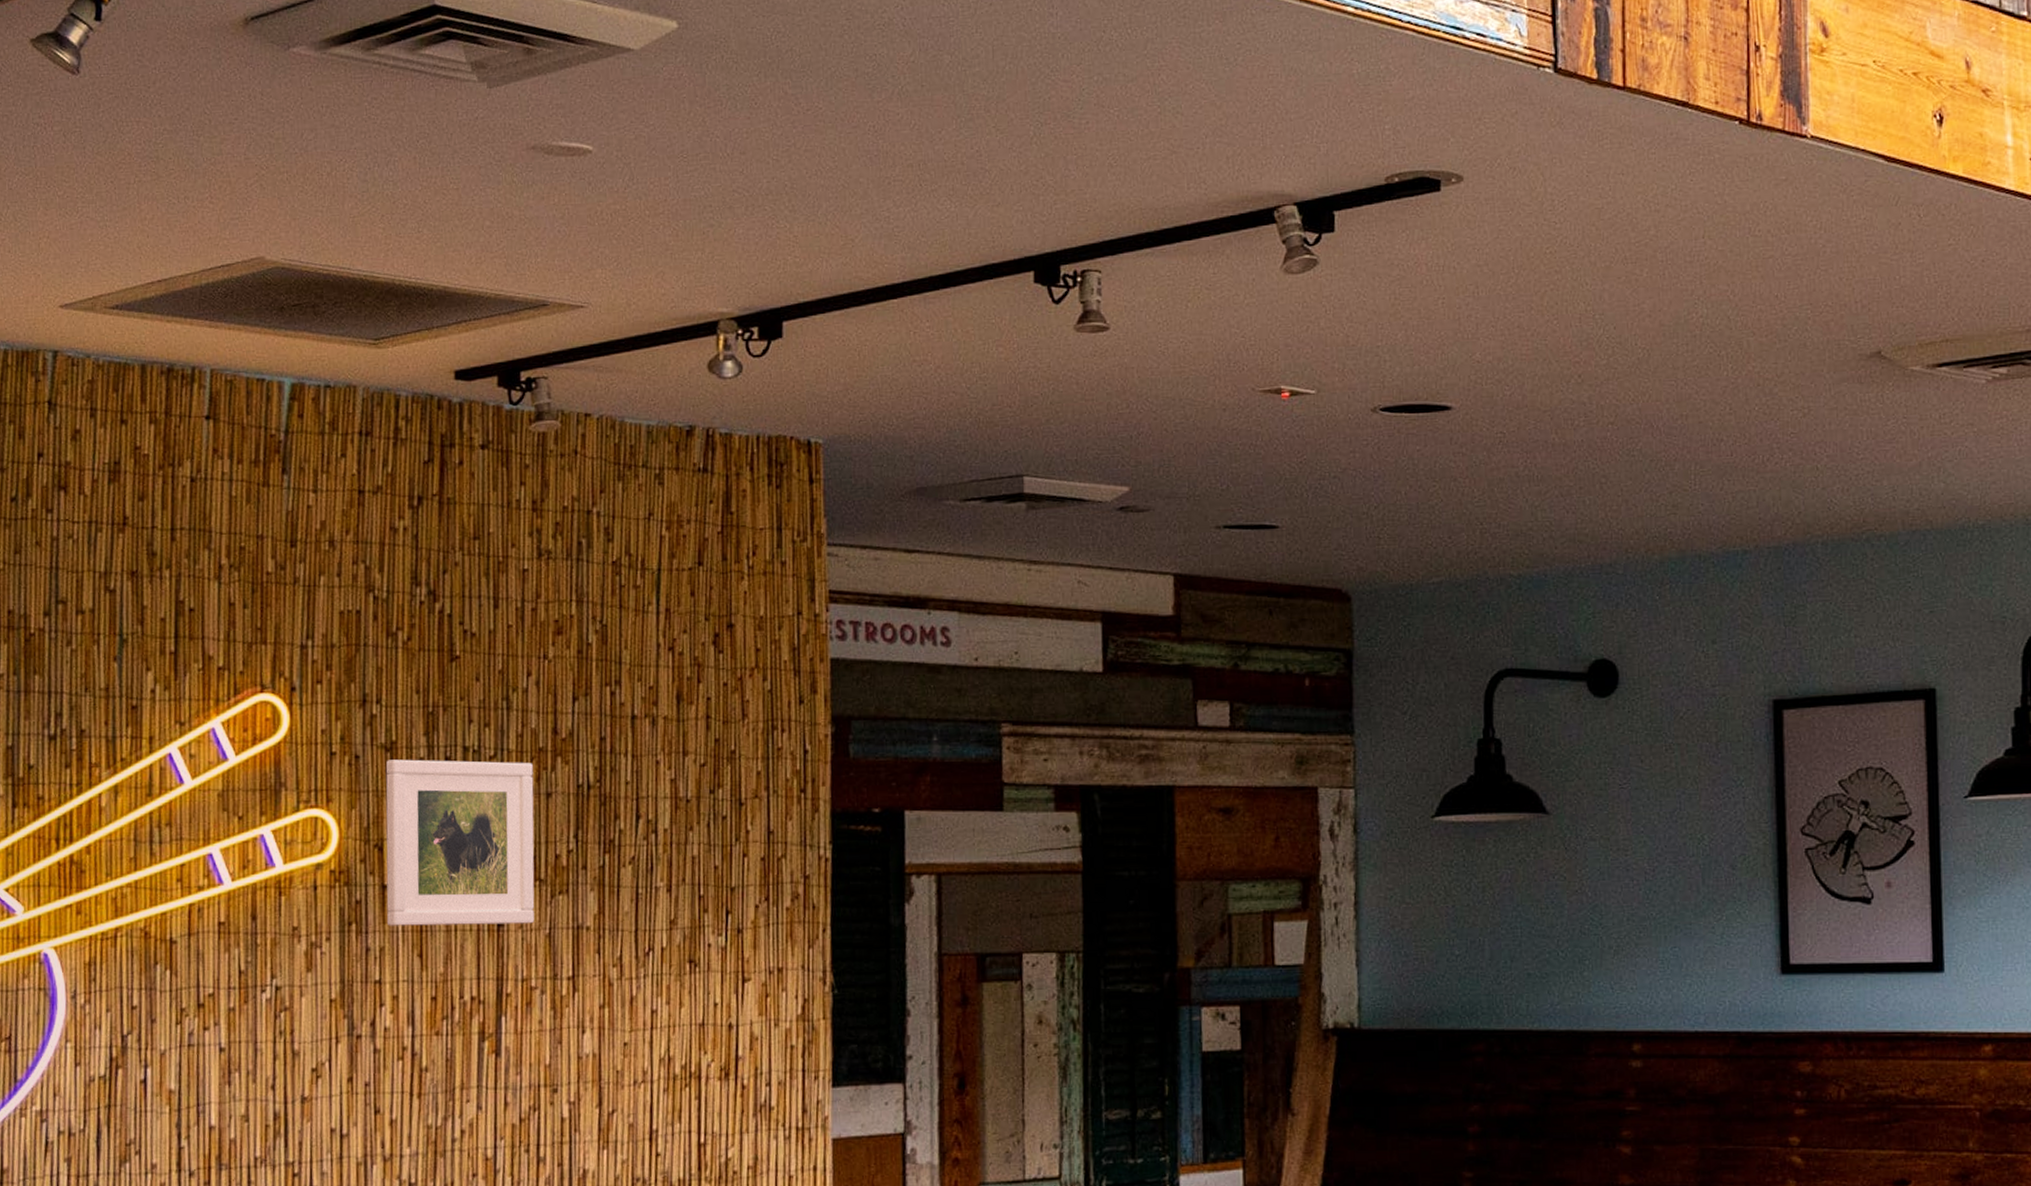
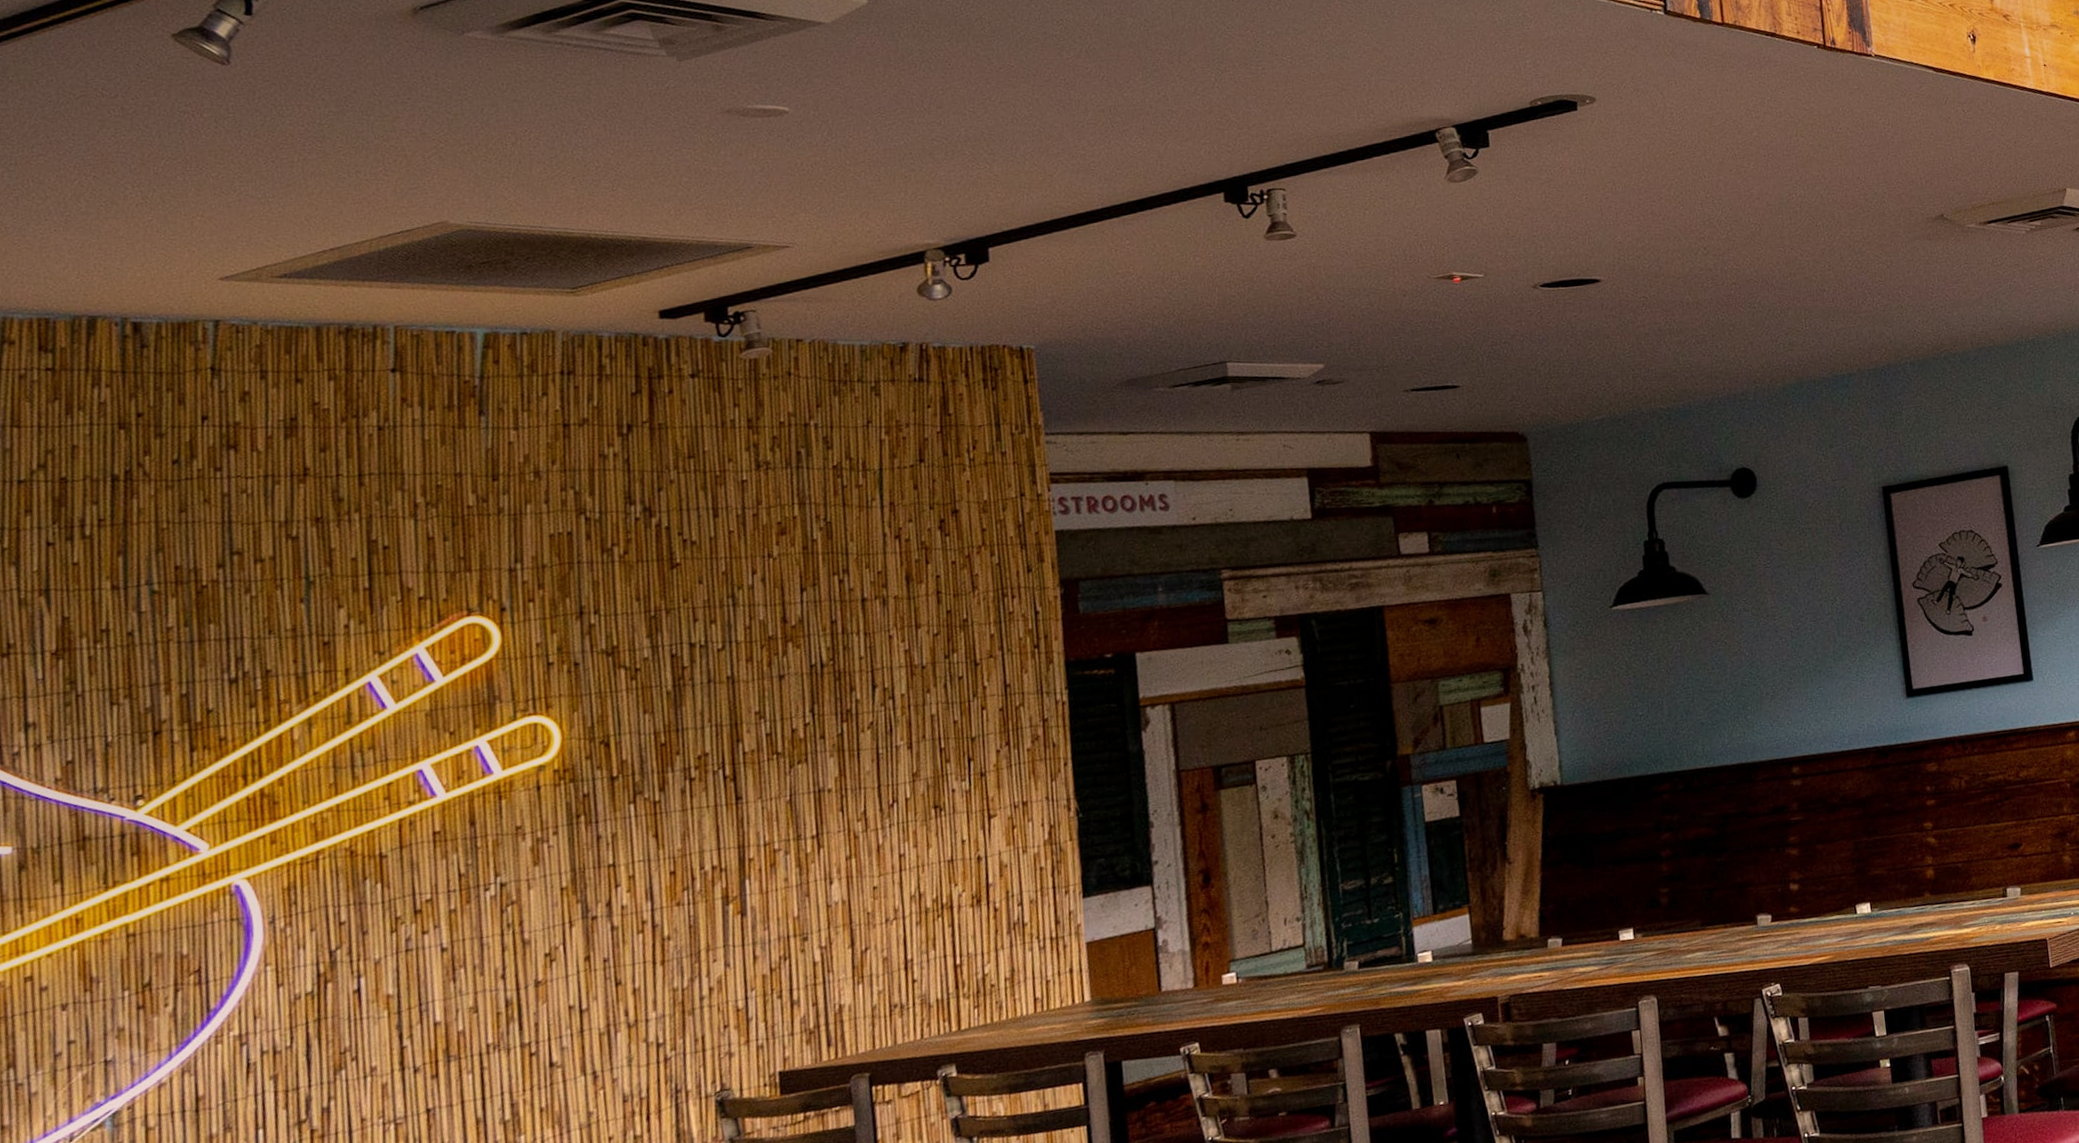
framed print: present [385,759,535,926] -> none [608,650,774,814]

